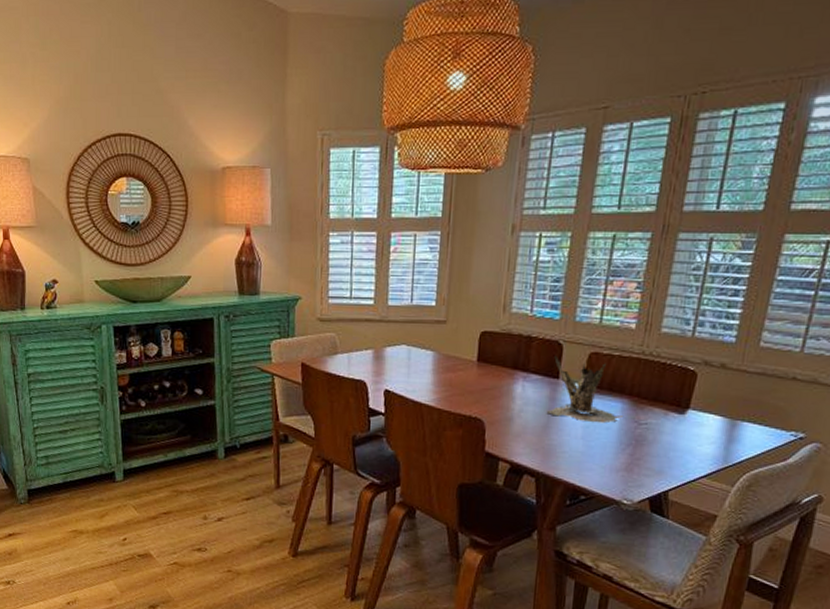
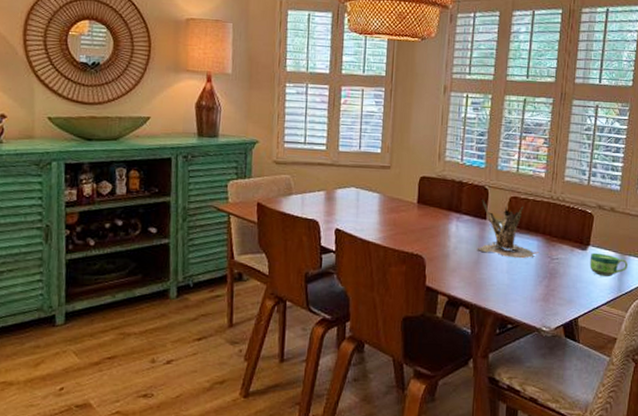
cup: none [687,417,739,445] -> present [589,252,628,276]

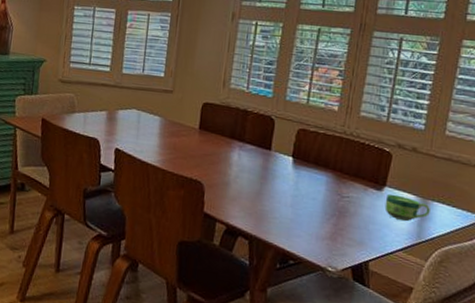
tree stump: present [477,198,540,259] -> none [259,129,329,194]

